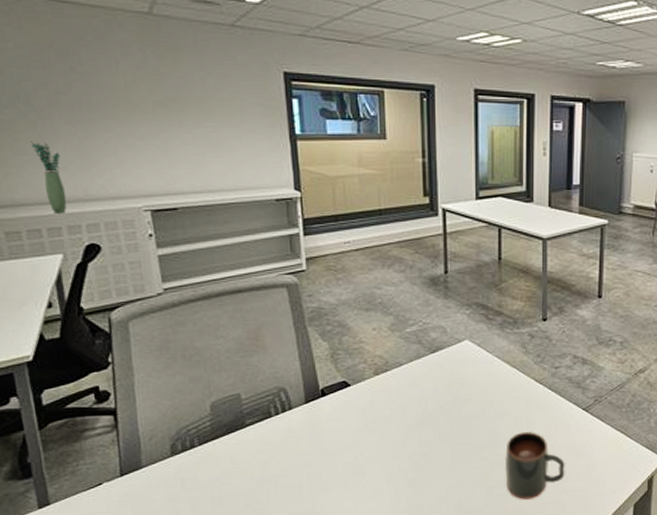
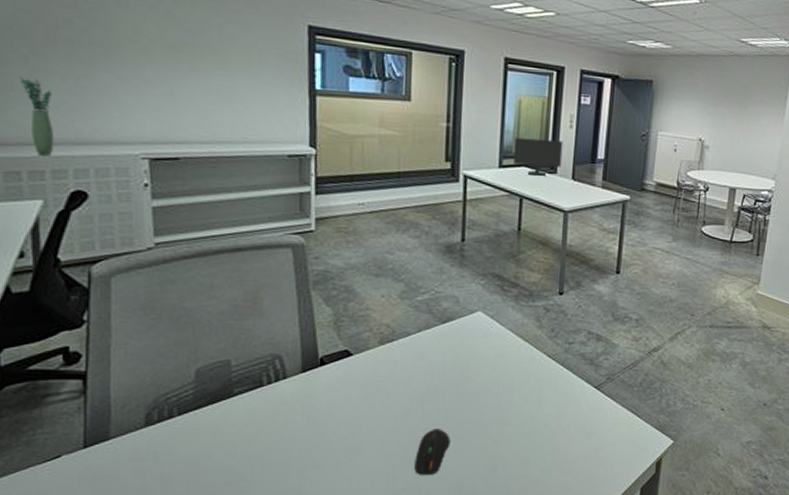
computer mouse: none [415,452,447,495] -> present [414,429,450,475]
computer monitor: none [490,168,538,205] -> present [513,137,563,176]
mug: present [504,432,565,499] -> none [510,409,573,481]

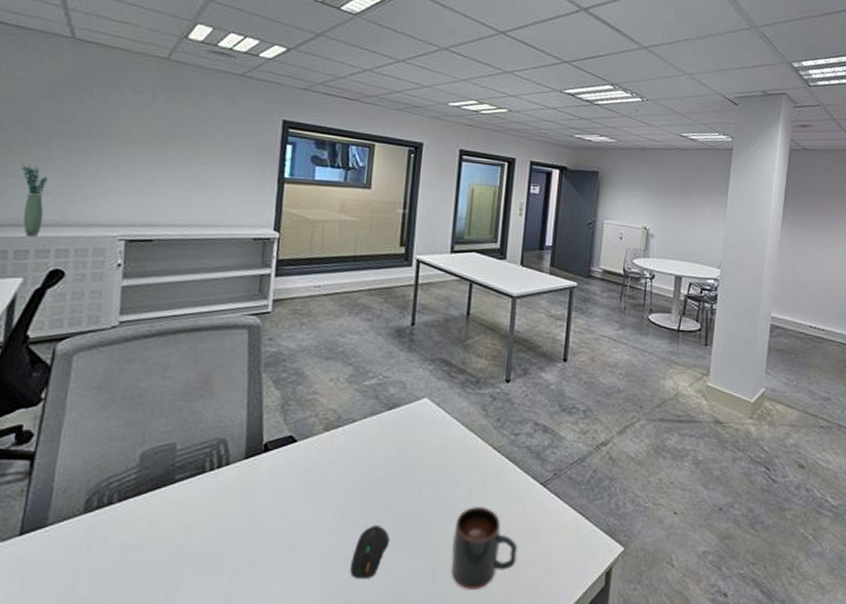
mug: none [510,409,573,481] -> present [451,507,517,589]
computer monitor: present [513,137,563,176] -> none [464,224,513,262]

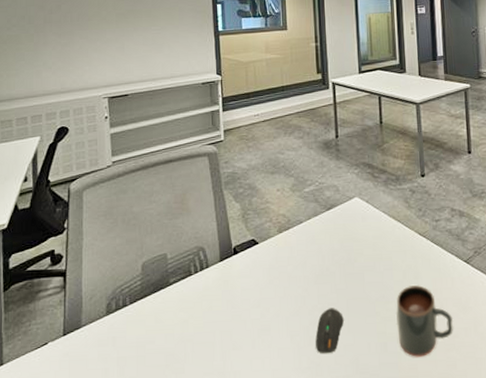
vase: present [21,164,48,237] -> none [28,49,48,104]

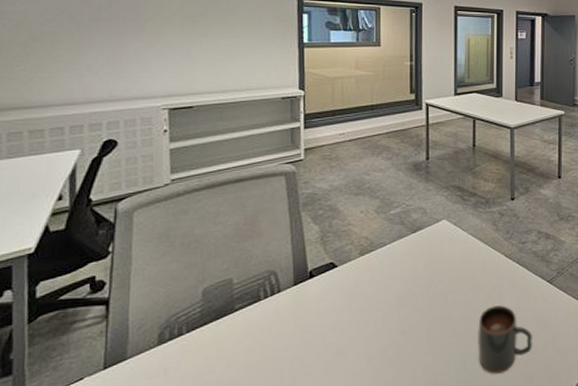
computer mouse: present [315,308,344,353] -> none [394,329,424,375]

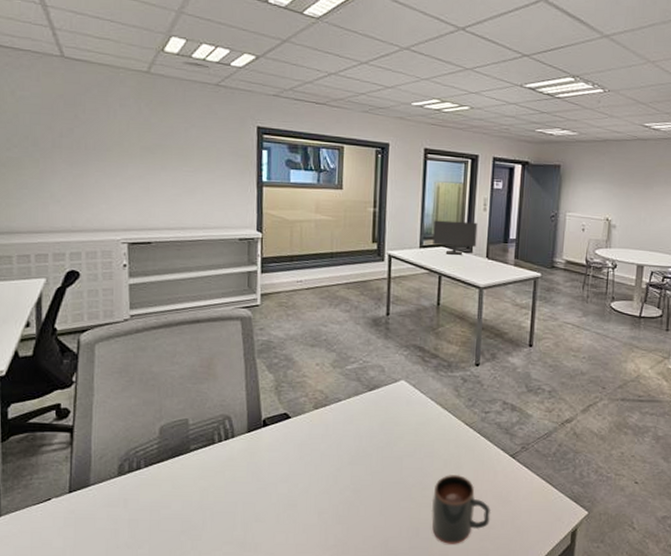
computer monitor: none [466,69,506,100] -> present [433,220,478,255]

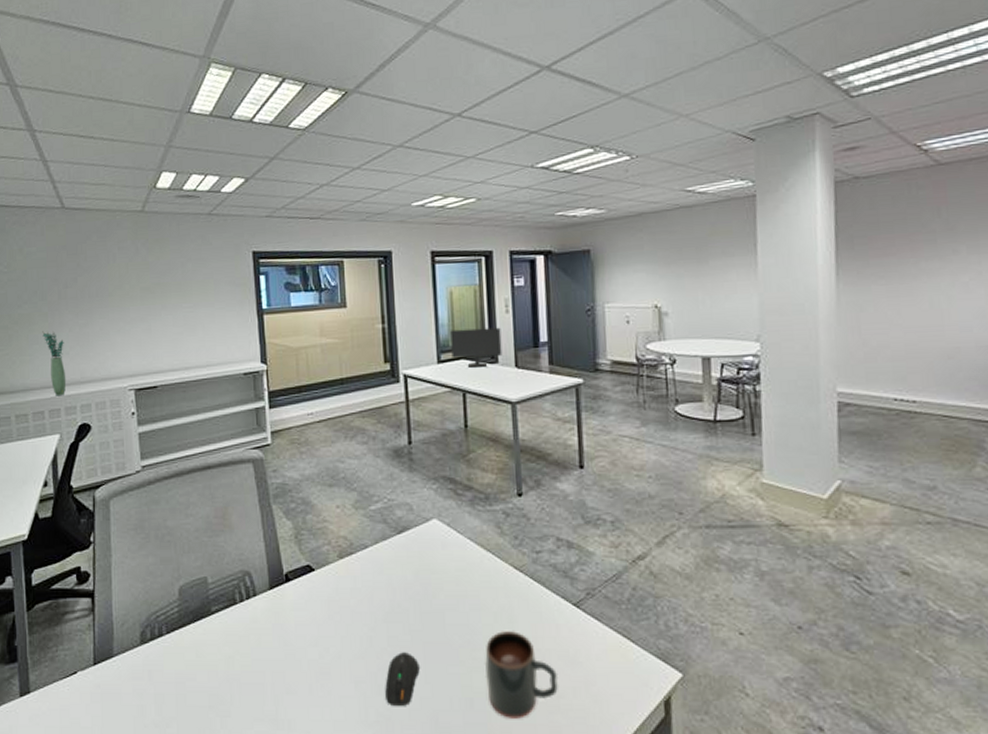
vase: none [32,177,56,242] -> present [42,331,67,396]
computer mouse: none [344,489,377,533] -> present [385,652,420,706]

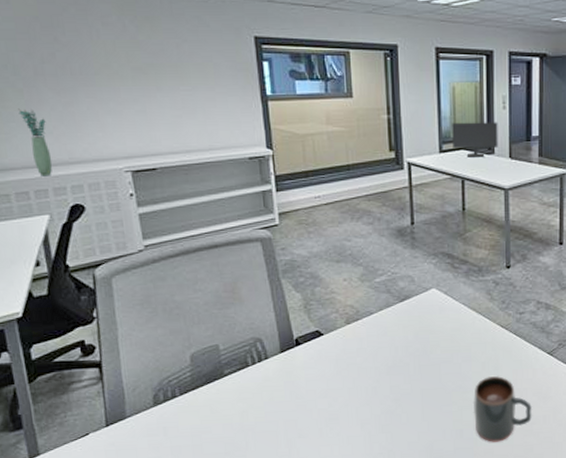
computer mouse: present [385,652,420,706] -> none [388,398,418,440]

